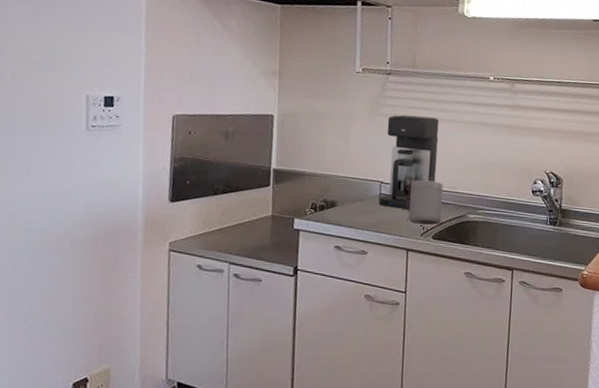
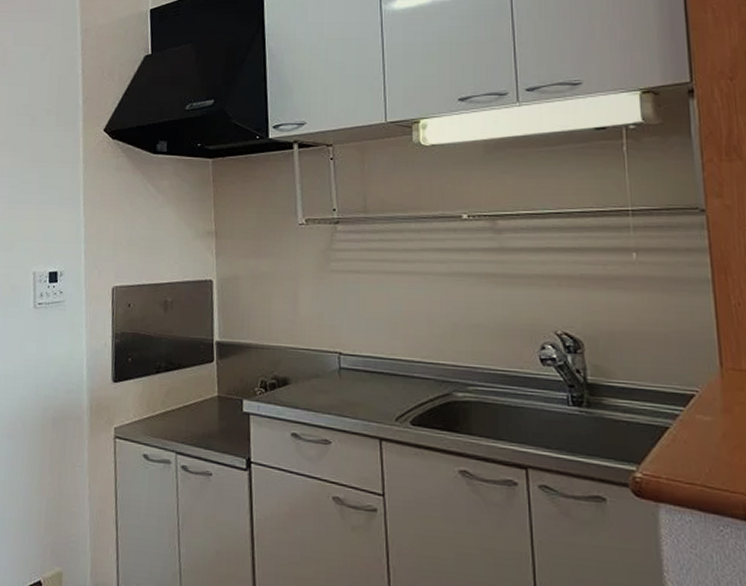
coffee maker: present [378,114,440,210] -> none [339,269,407,387]
canister: present [395,176,457,230] -> none [359,343,438,413]

